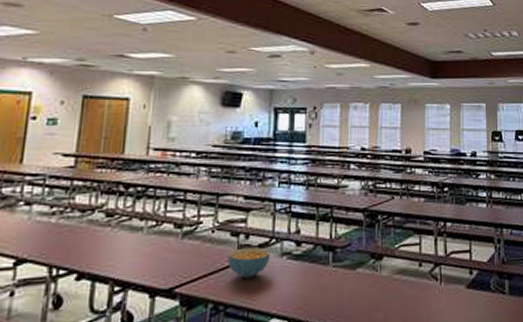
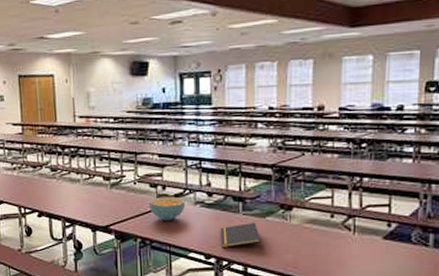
notepad: none [307,275,351,309] -> present [220,222,262,247]

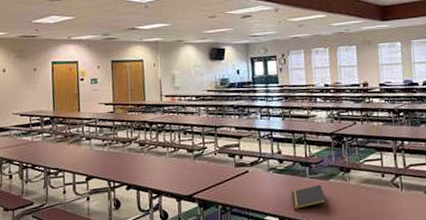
cereal bowl: present [148,196,186,220] -> none [228,164,260,187]

